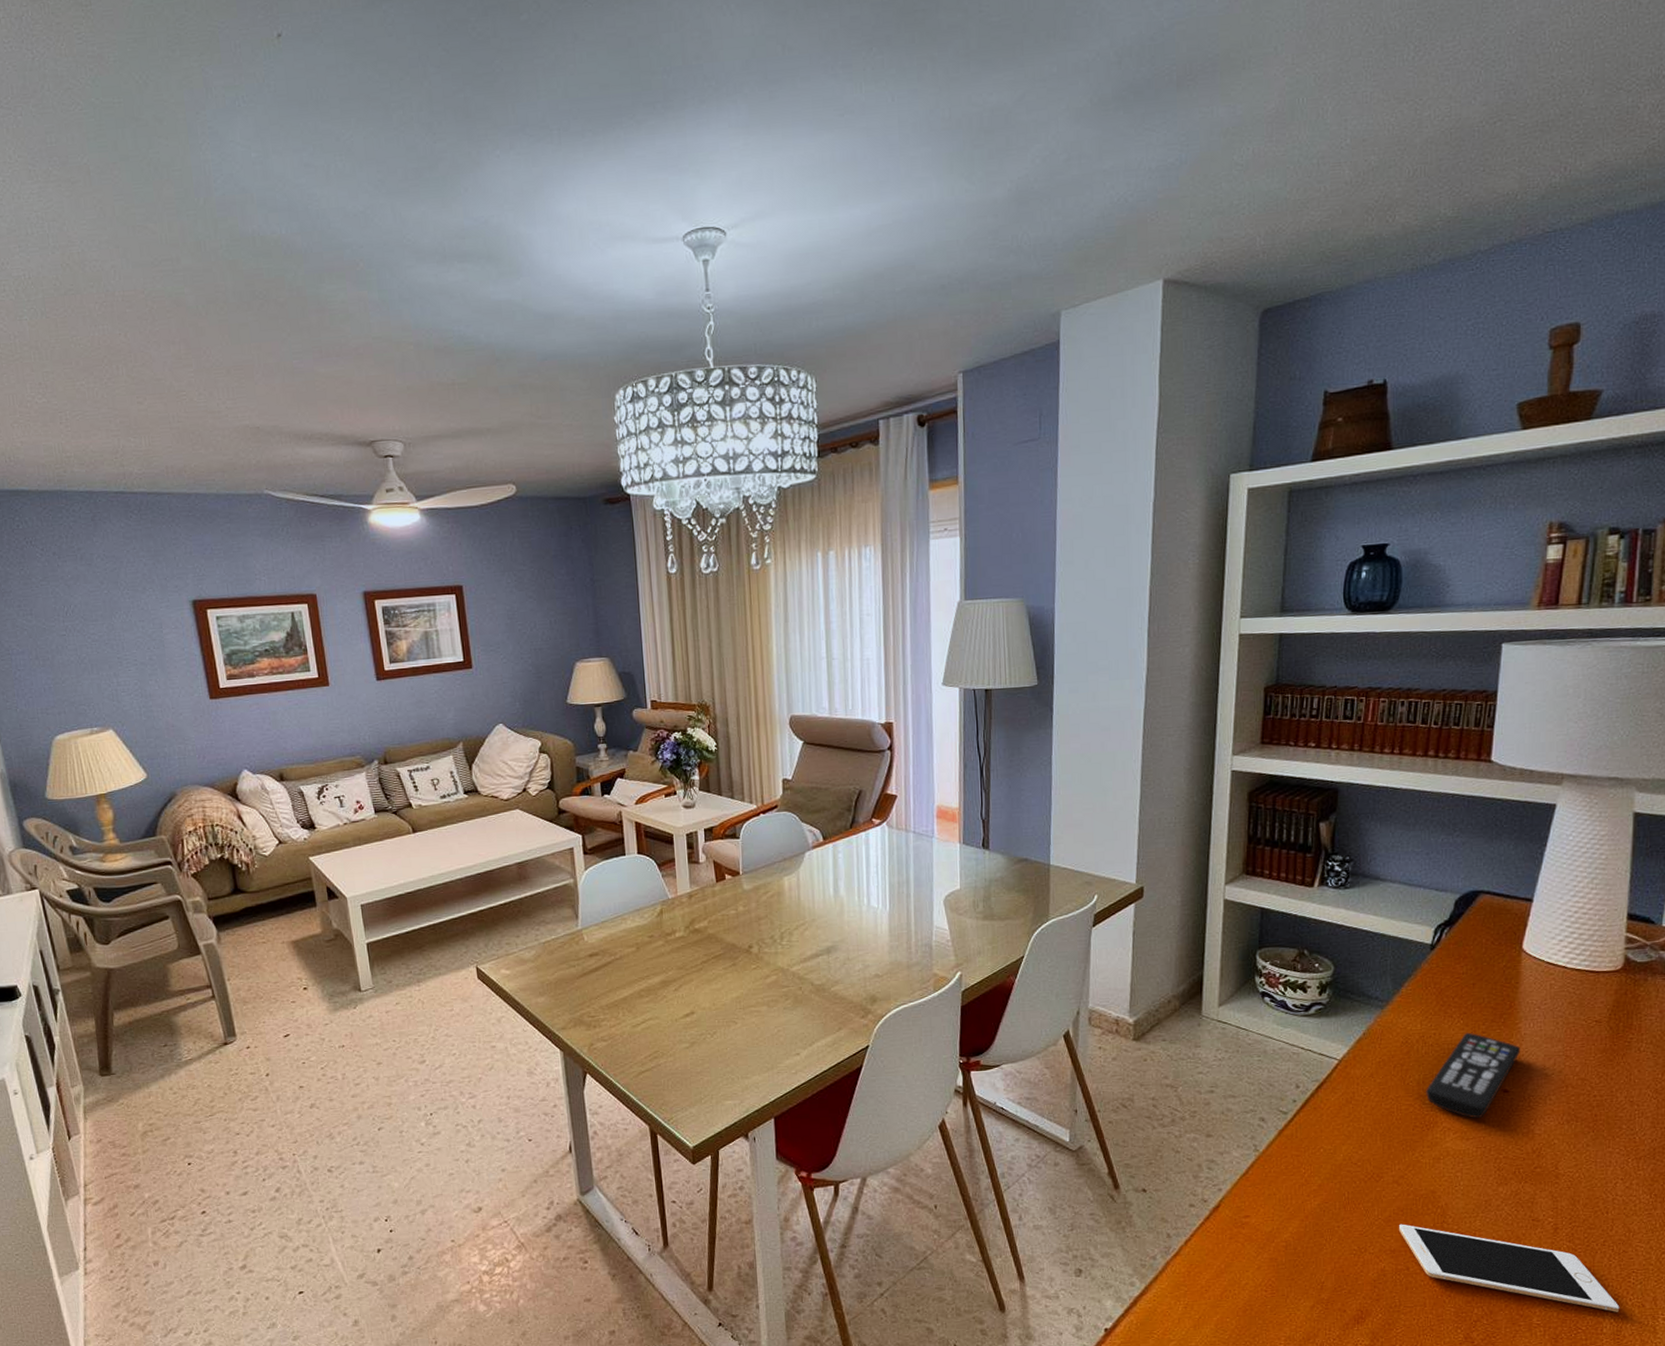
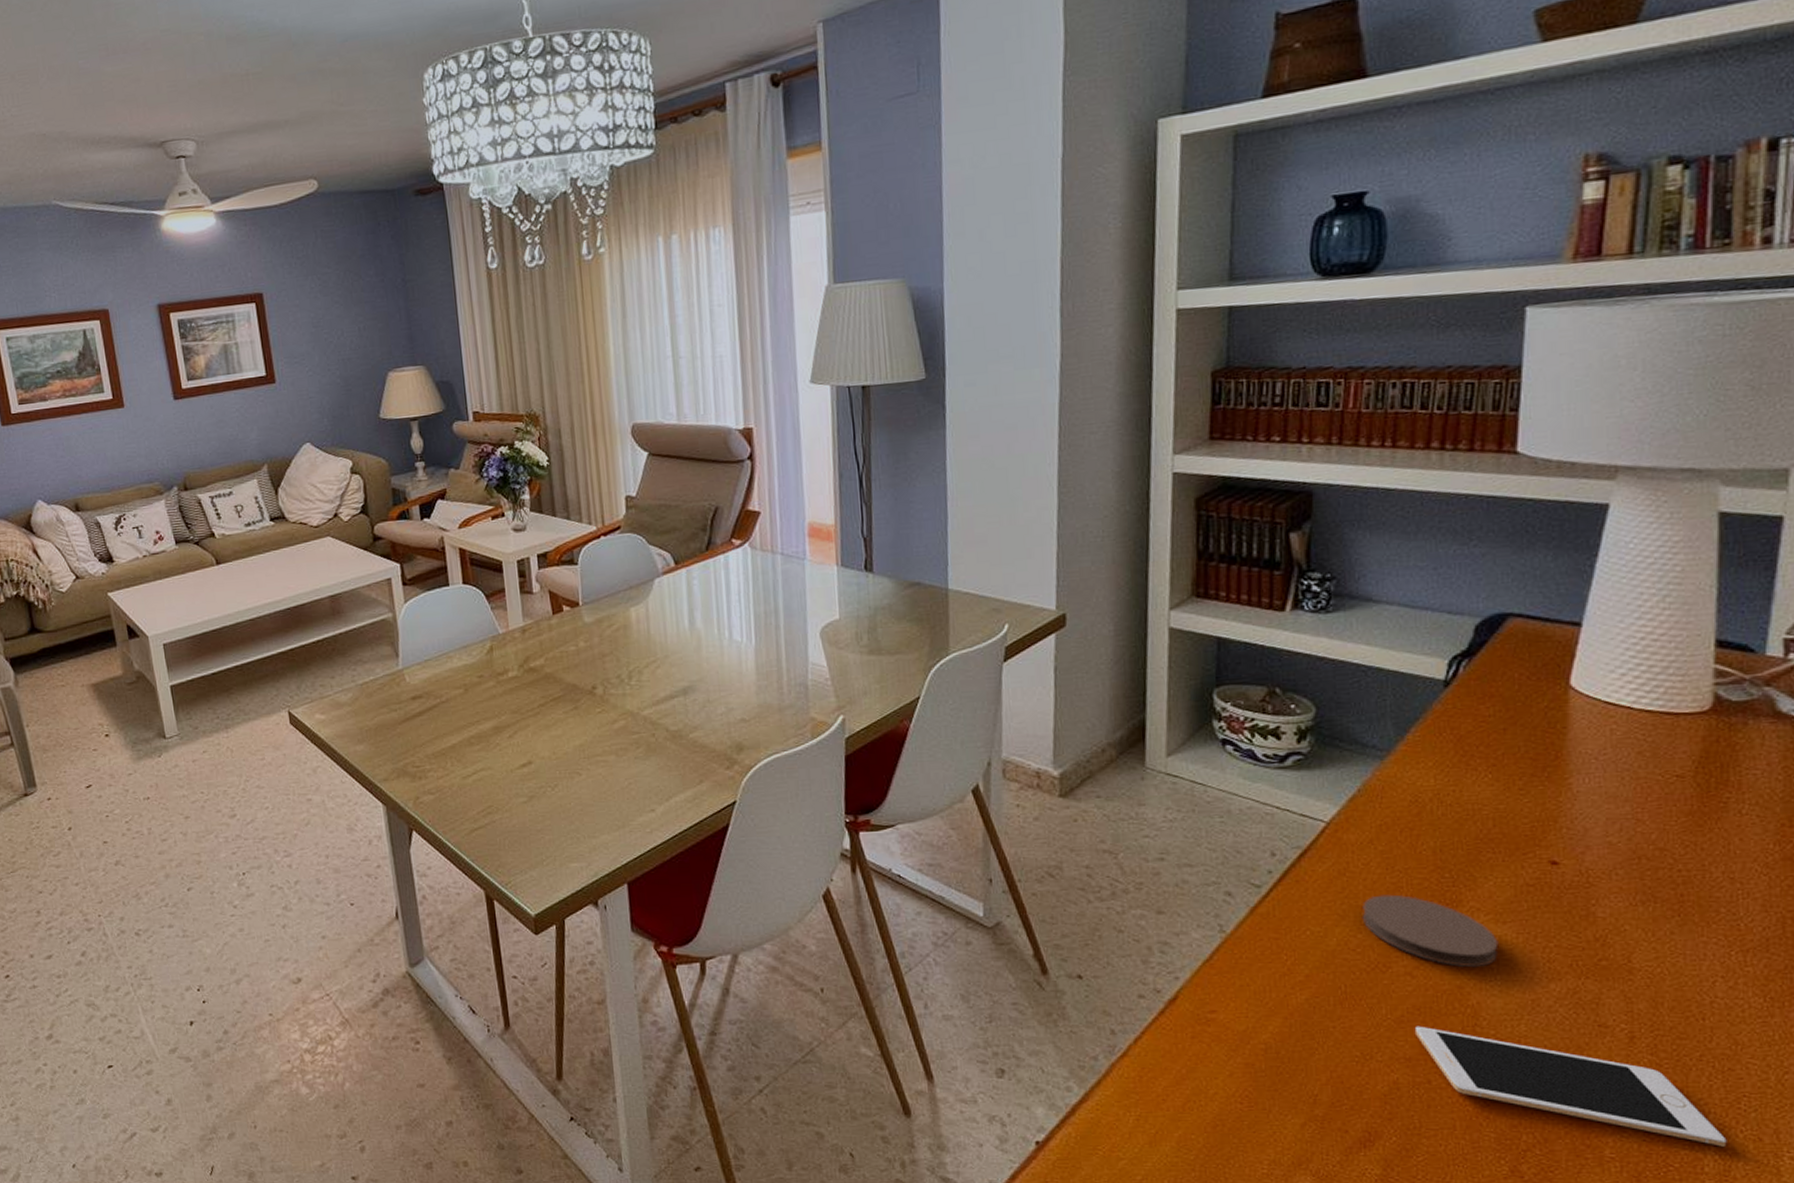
coaster: none [1362,1118,1463,1176] -> present [1362,894,1499,968]
remote control: present [1426,1032,1521,1119] -> none [1445,789,1574,897]

